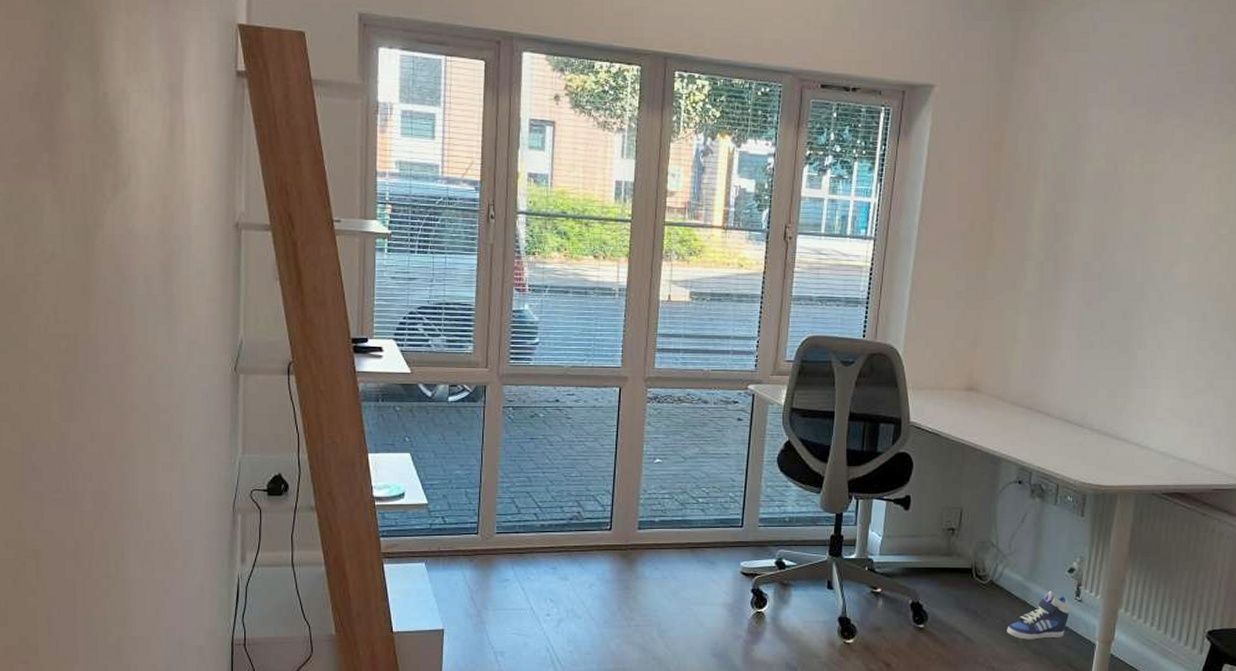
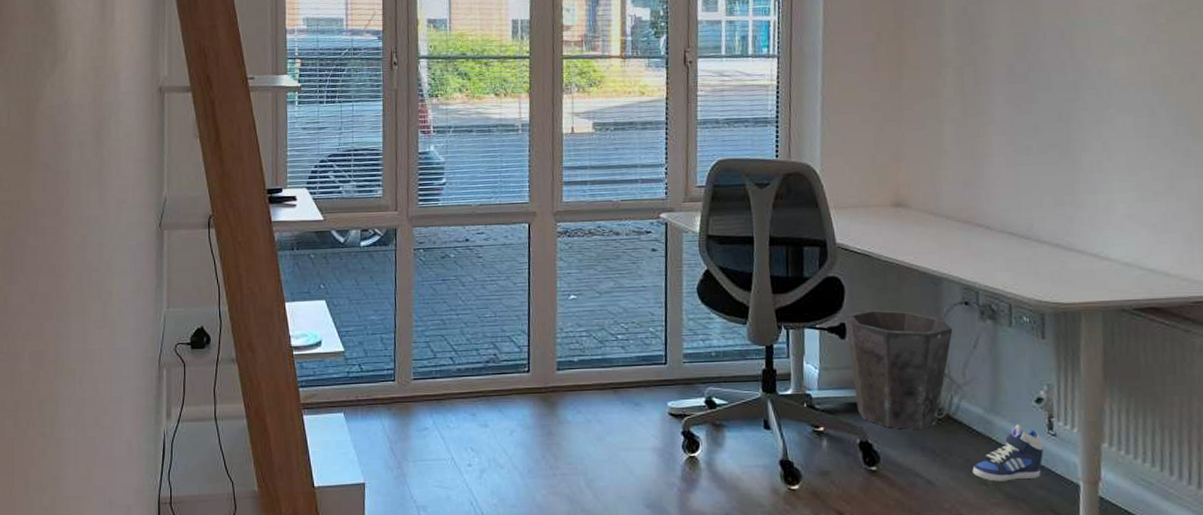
waste bin: none [910,484,1005,593] -> present [845,309,953,429]

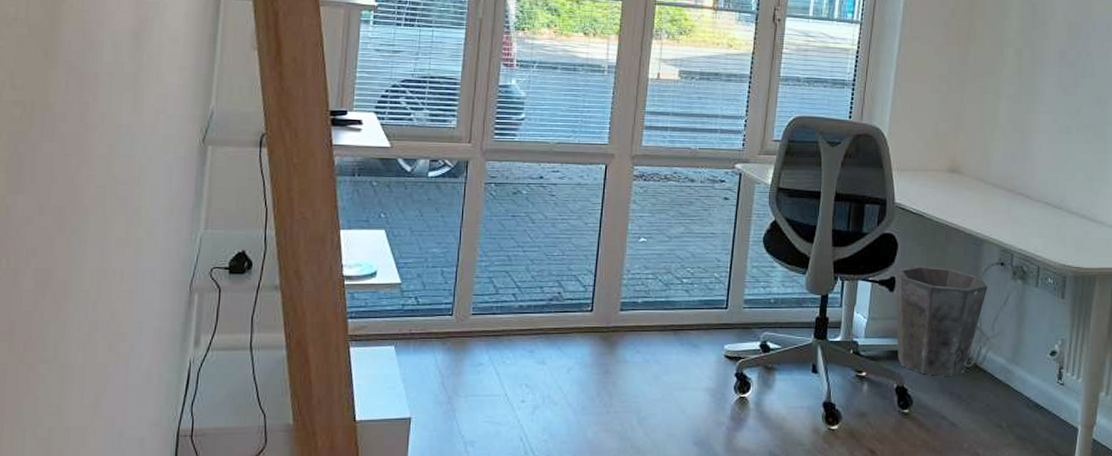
sneaker: present [972,424,1044,482] -> none [991,374,1053,425]

